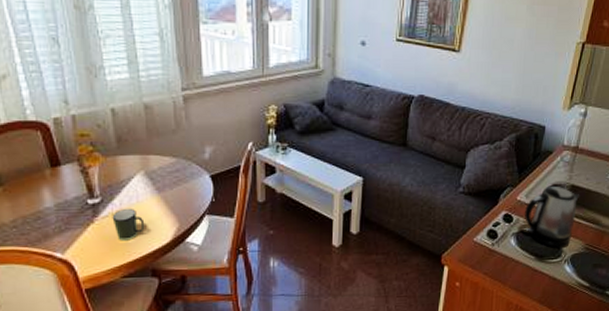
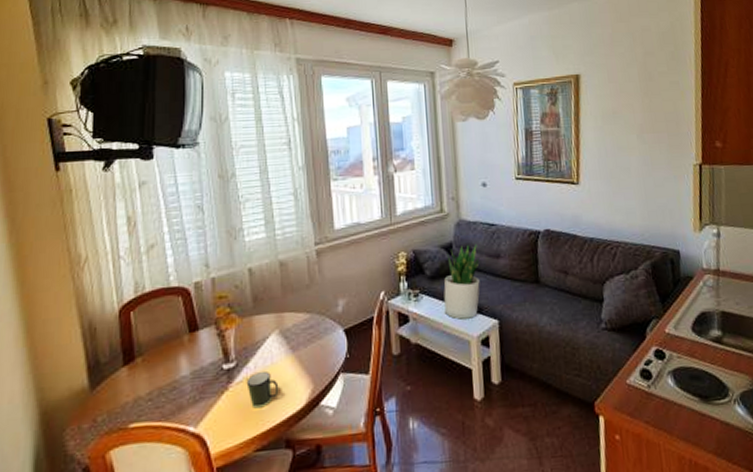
planter: none [312,103,352,174] -> present [443,243,481,320]
kettle: present [525,185,579,248] -> none [676,313,735,386]

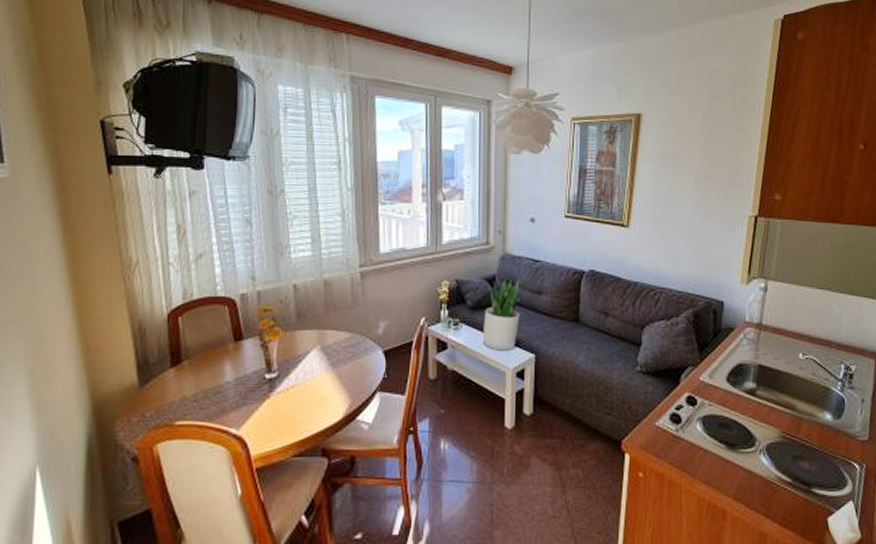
mug: present [246,370,279,409] -> none [287,383,318,418]

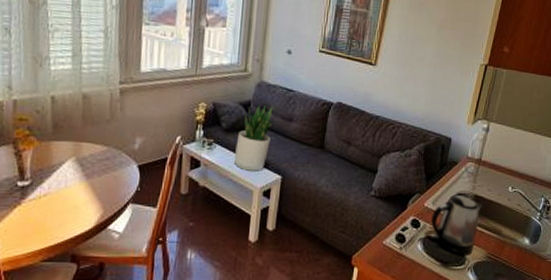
kettle: none [710,365,768,436] -> present [431,194,482,255]

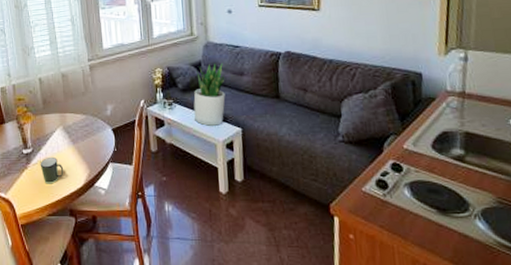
mug: none [39,192,71,225] -> present [40,156,64,184]
kettle: present [431,194,482,255] -> none [415,133,478,201]

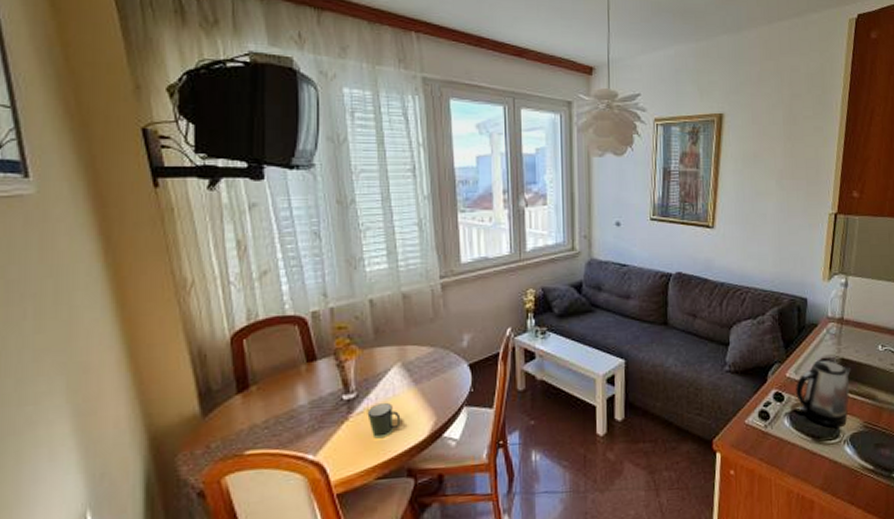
planter: present [193,62,226,126] -> none [571,283,611,358]
kettle: none [415,133,478,201] -> present [796,360,851,428]

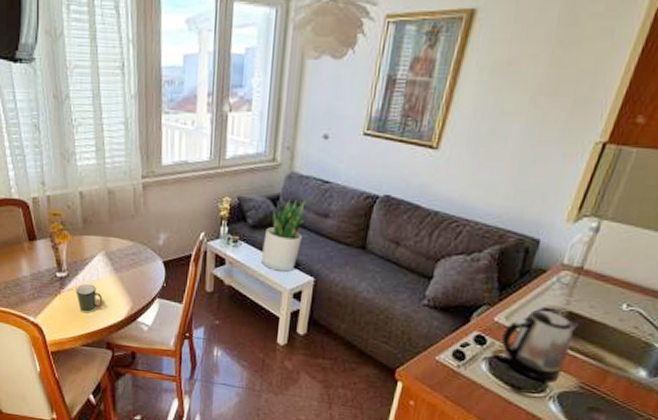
planter: none [571,283,611,358] -> present [261,198,307,272]

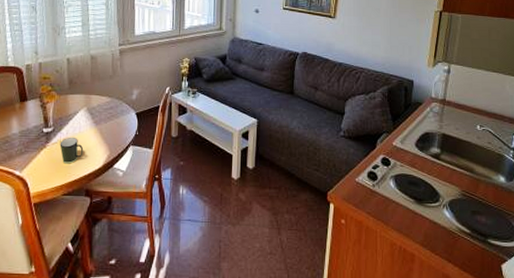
planter: present [261,198,307,272] -> none [216,57,248,116]
kettle: present [501,309,578,383] -> none [401,133,451,193]

